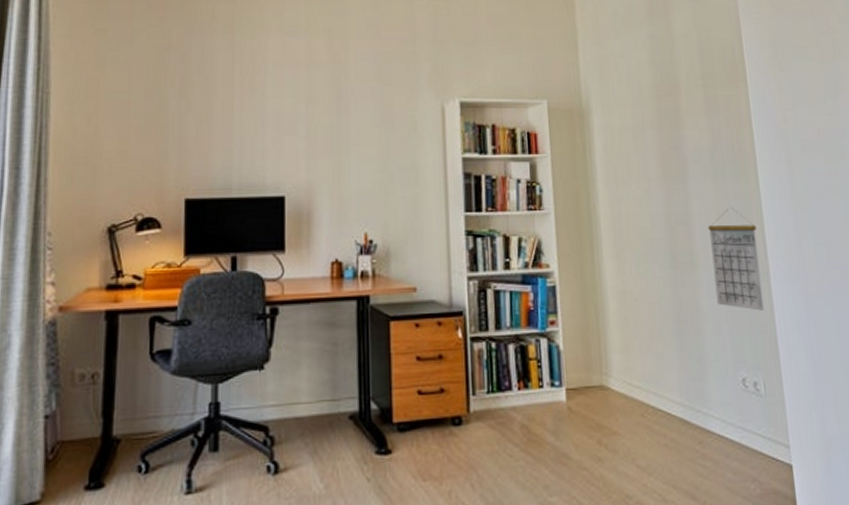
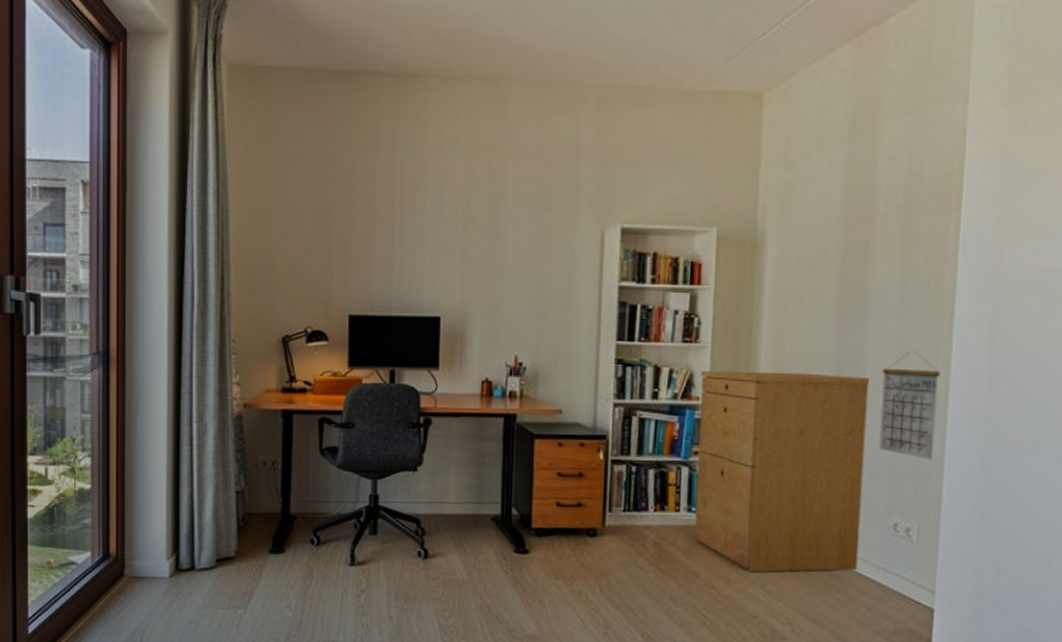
filing cabinet: none [548,234,718,447] -> present [695,371,870,573]

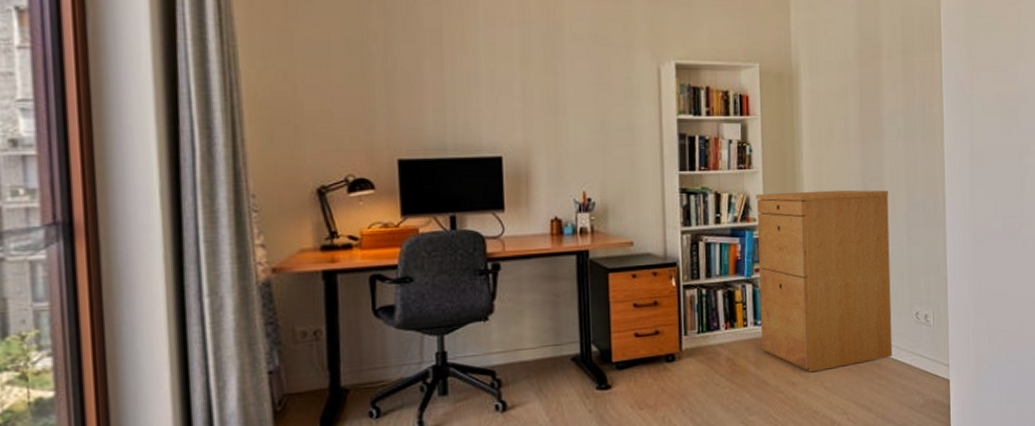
calendar: present [879,350,940,459] -> none [897,165,939,255]

